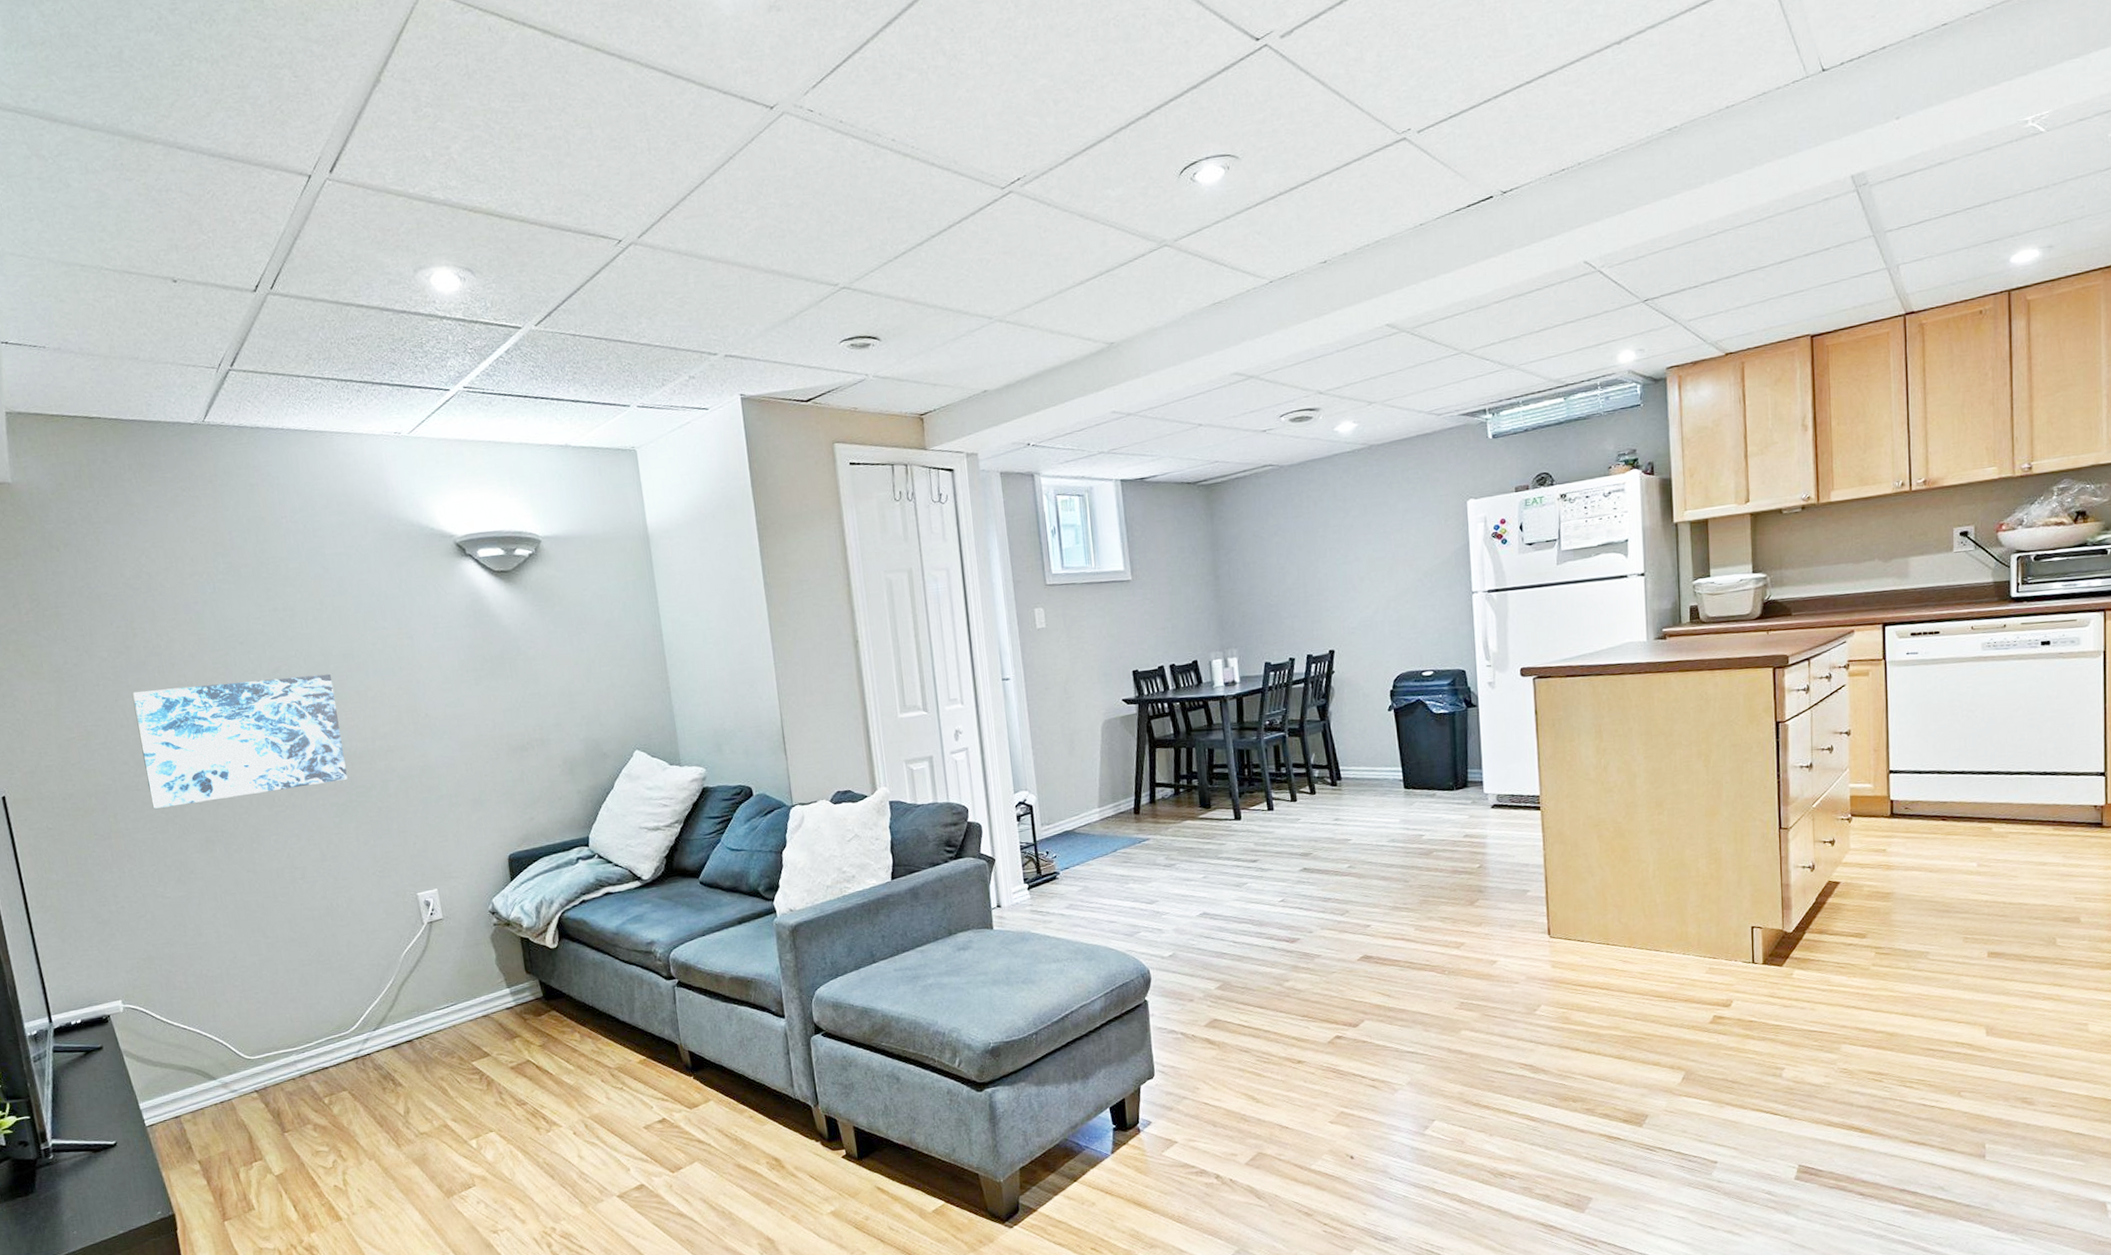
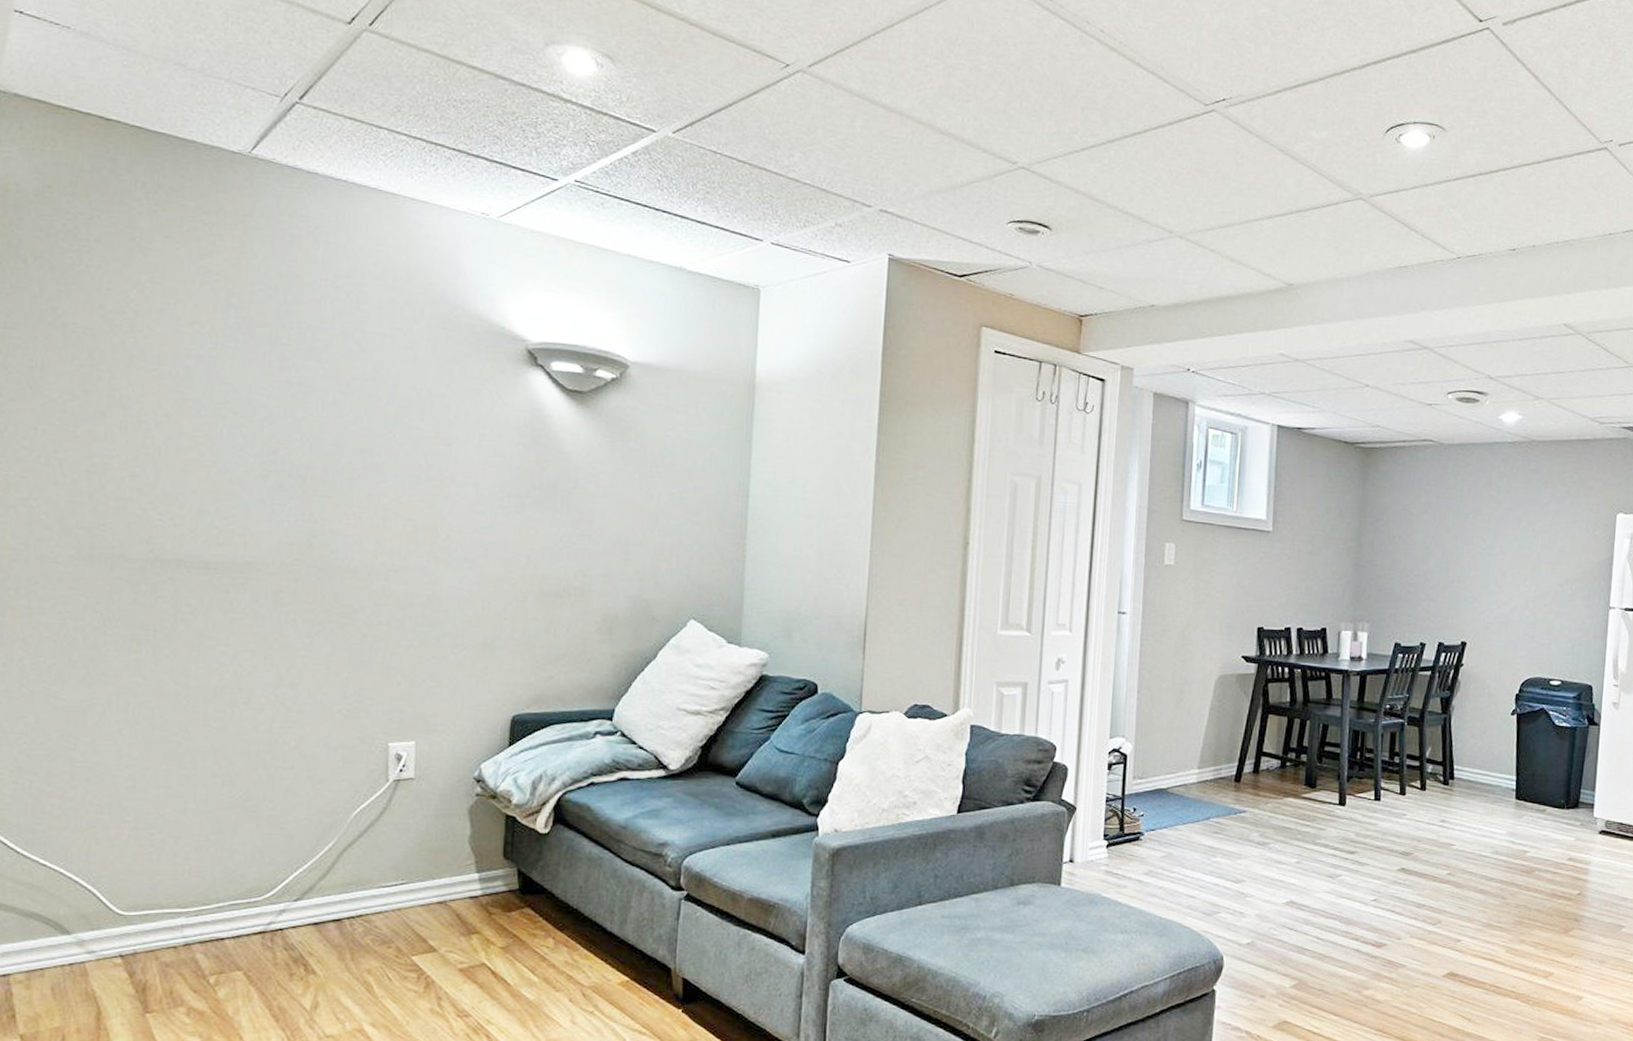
wall art: present [131,673,348,809] -> none [70,445,340,595]

